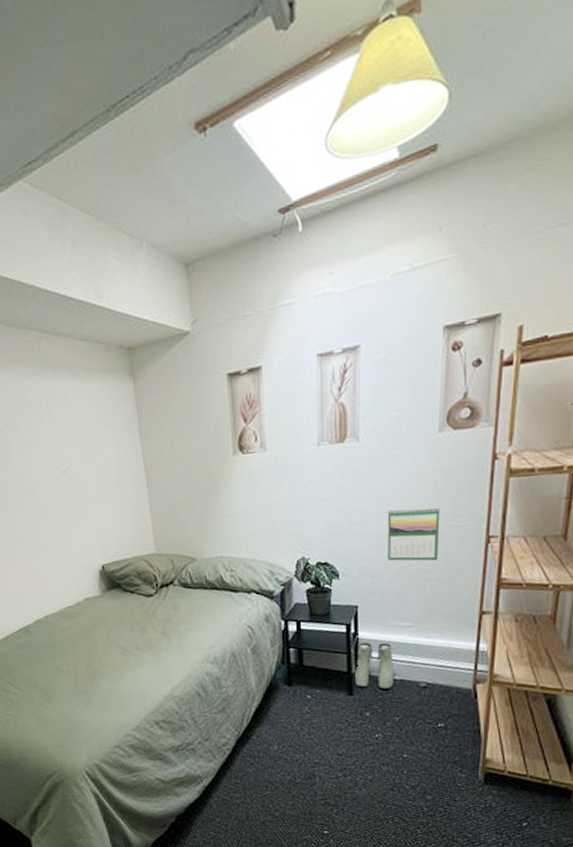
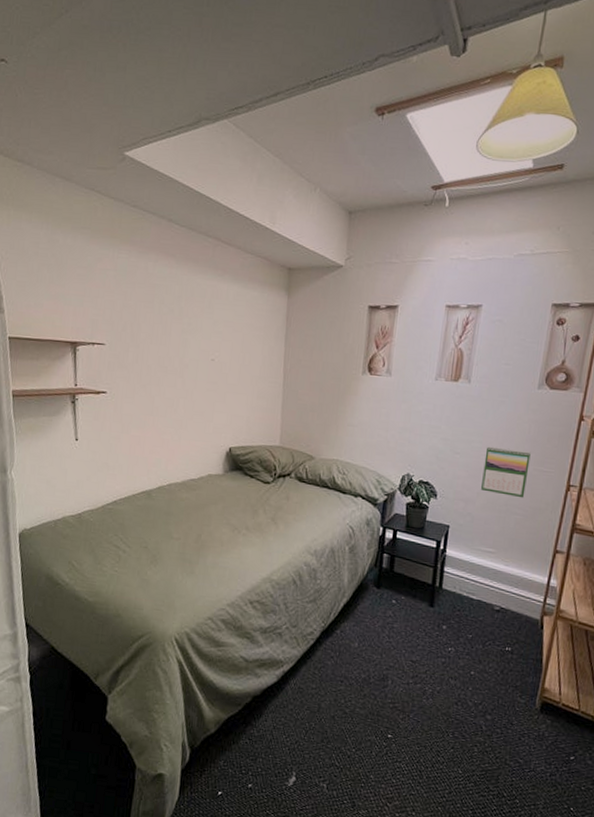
boots: present [354,642,394,690] -> none [436,559,474,607]

